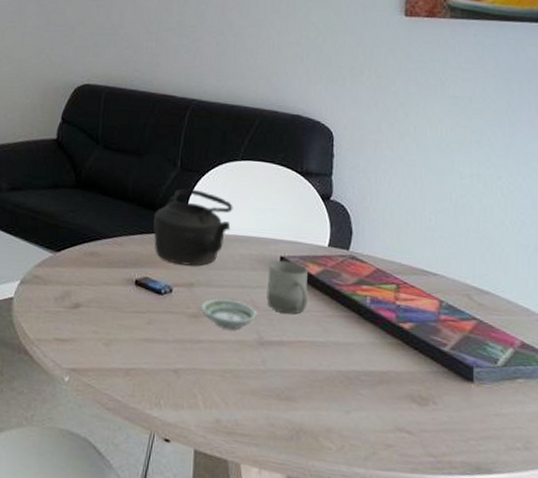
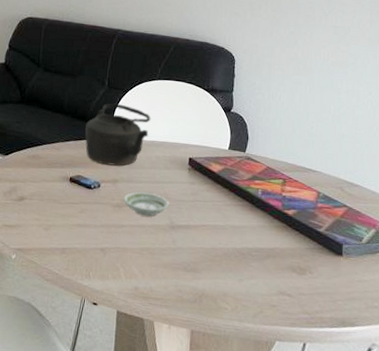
cup: present [266,260,308,314] -> none [177,160,211,204]

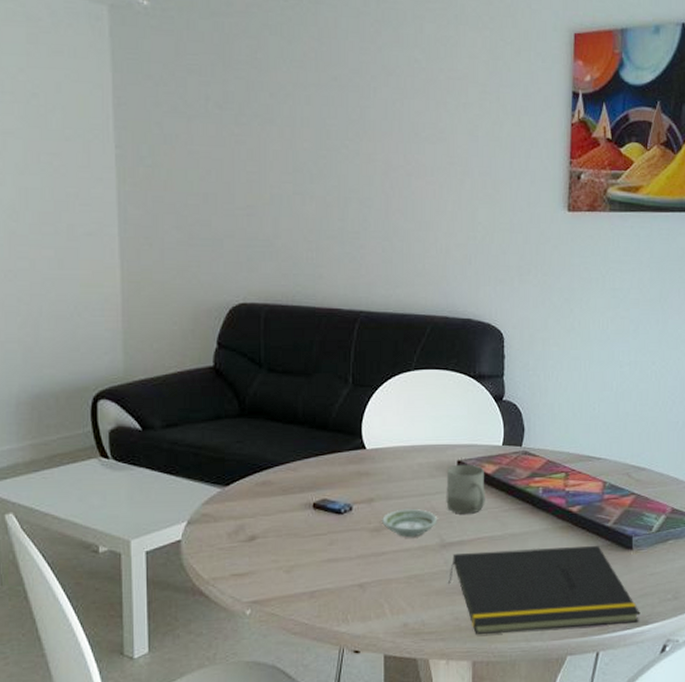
teapot: present [85,103,151,166] -> none [328,404,409,482]
notepad: none [175,235,347,323] -> present [448,545,640,635]
cup: none [177,160,211,204] -> present [446,464,485,514]

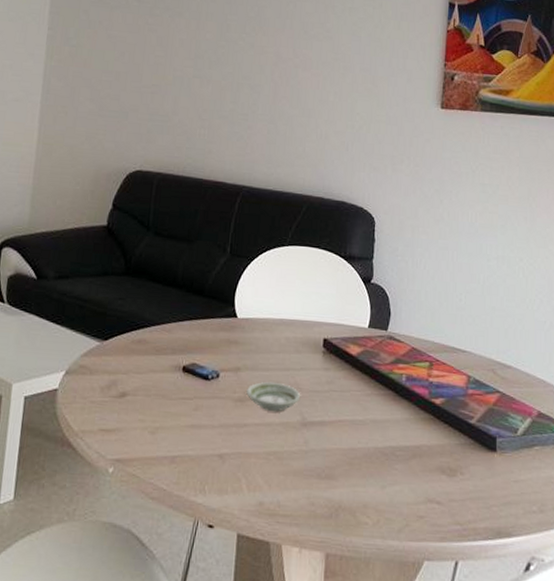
cup: present [446,464,485,514] -> none [310,342,349,395]
notepad: present [448,545,640,635] -> none [307,434,503,533]

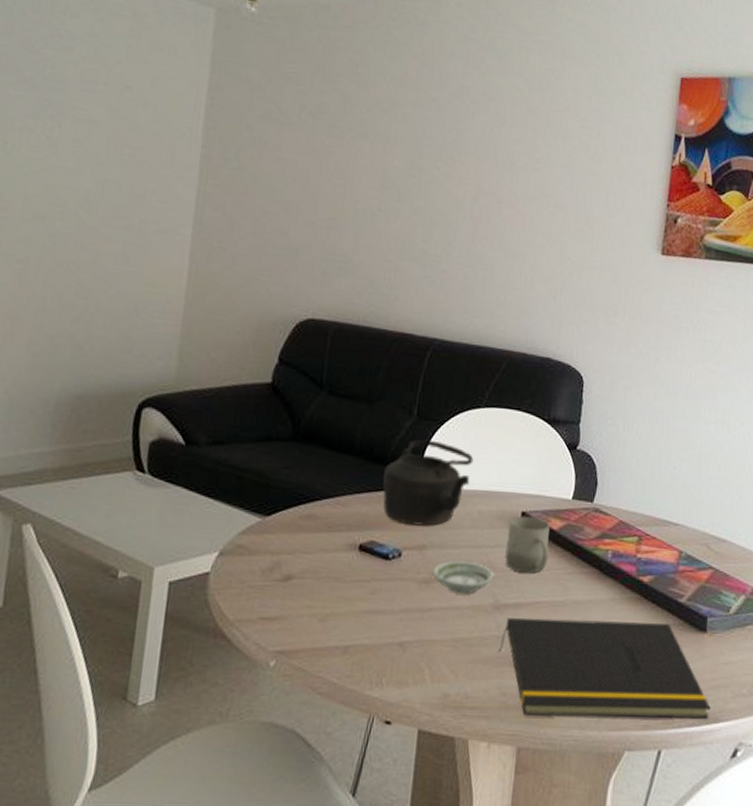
teapot: none [202,274,280,351] -> present [382,439,474,526]
notepad: none [307,434,503,533] -> present [499,617,711,719]
cup: none [310,342,349,395] -> present [505,515,550,574]

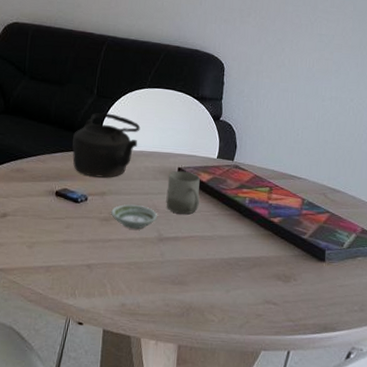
notepad: present [499,617,711,719] -> none [163,248,329,328]

